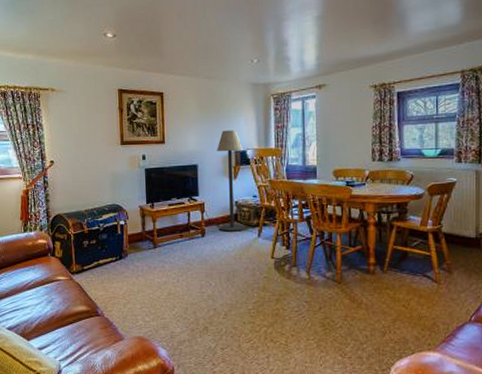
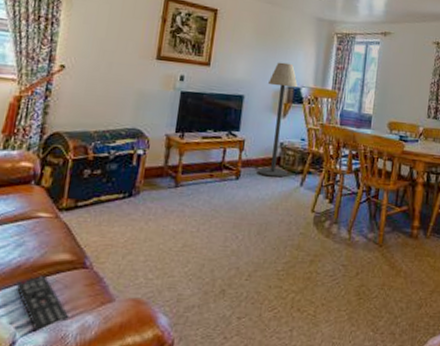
remote control: none [53,323,95,364] -> present [15,276,71,333]

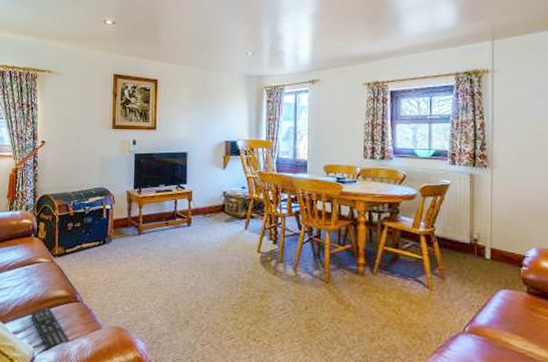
floor lamp: present [258,62,298,178] -> none [206,119,233,223]

